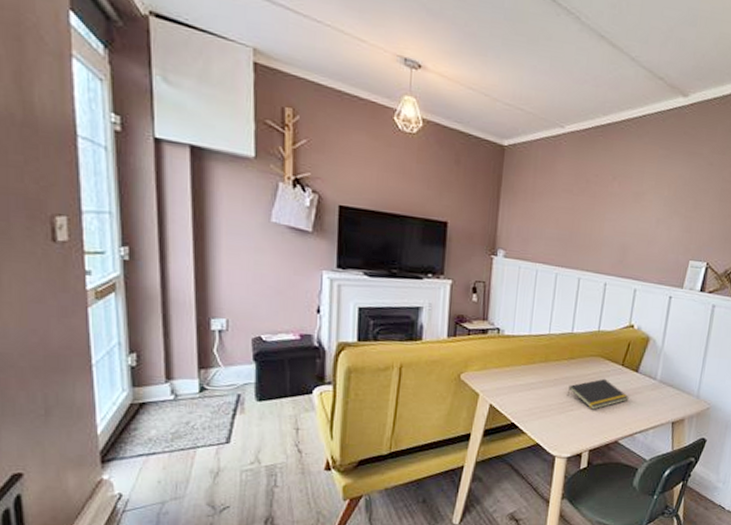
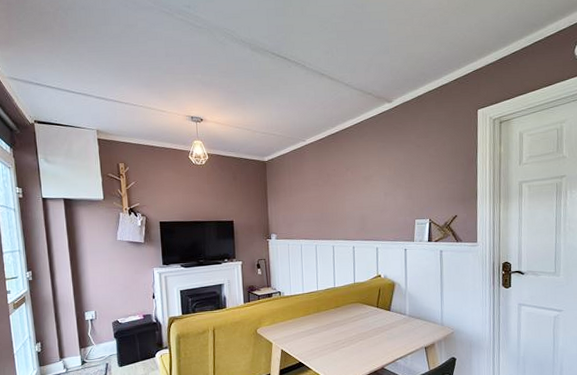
notepad: present [566,378,629,410] -> none [338,319,387,345]

